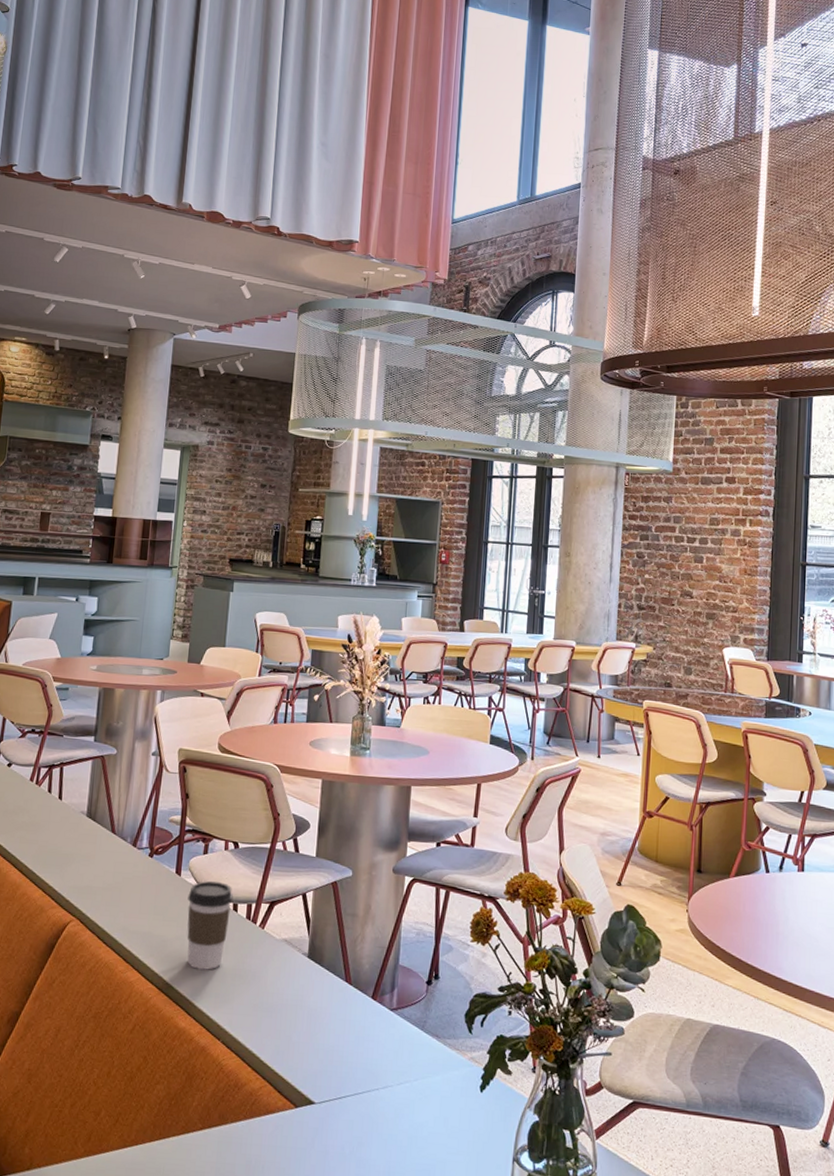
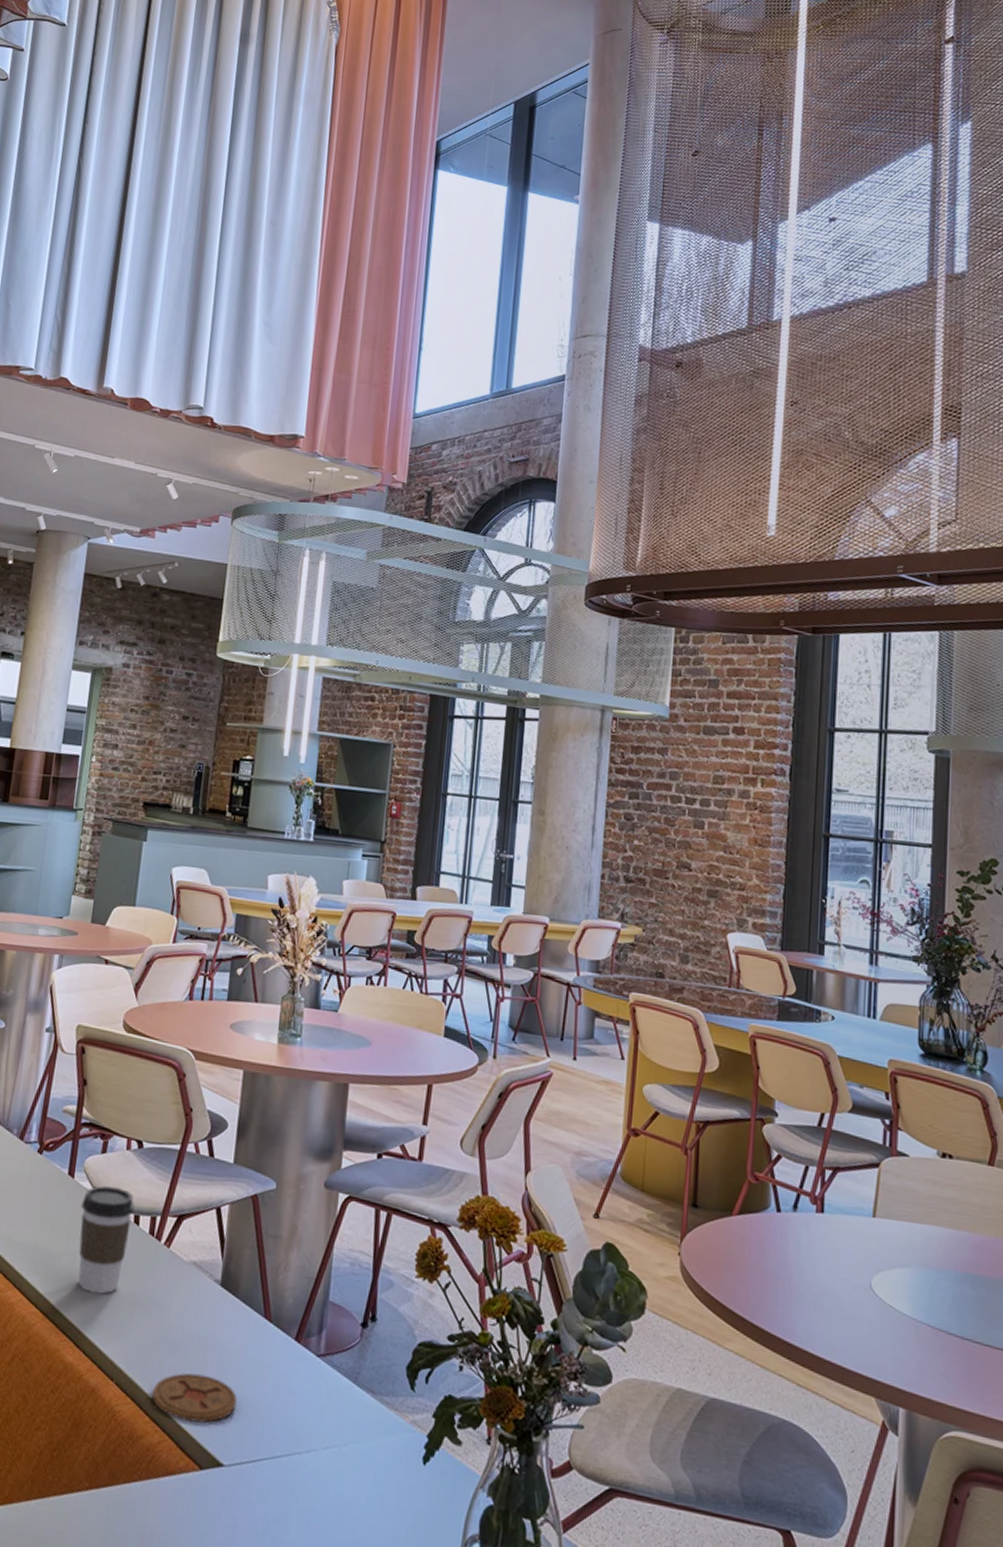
coaster: none [253,1030,324,1070] -> present [152,1373,237,1423]

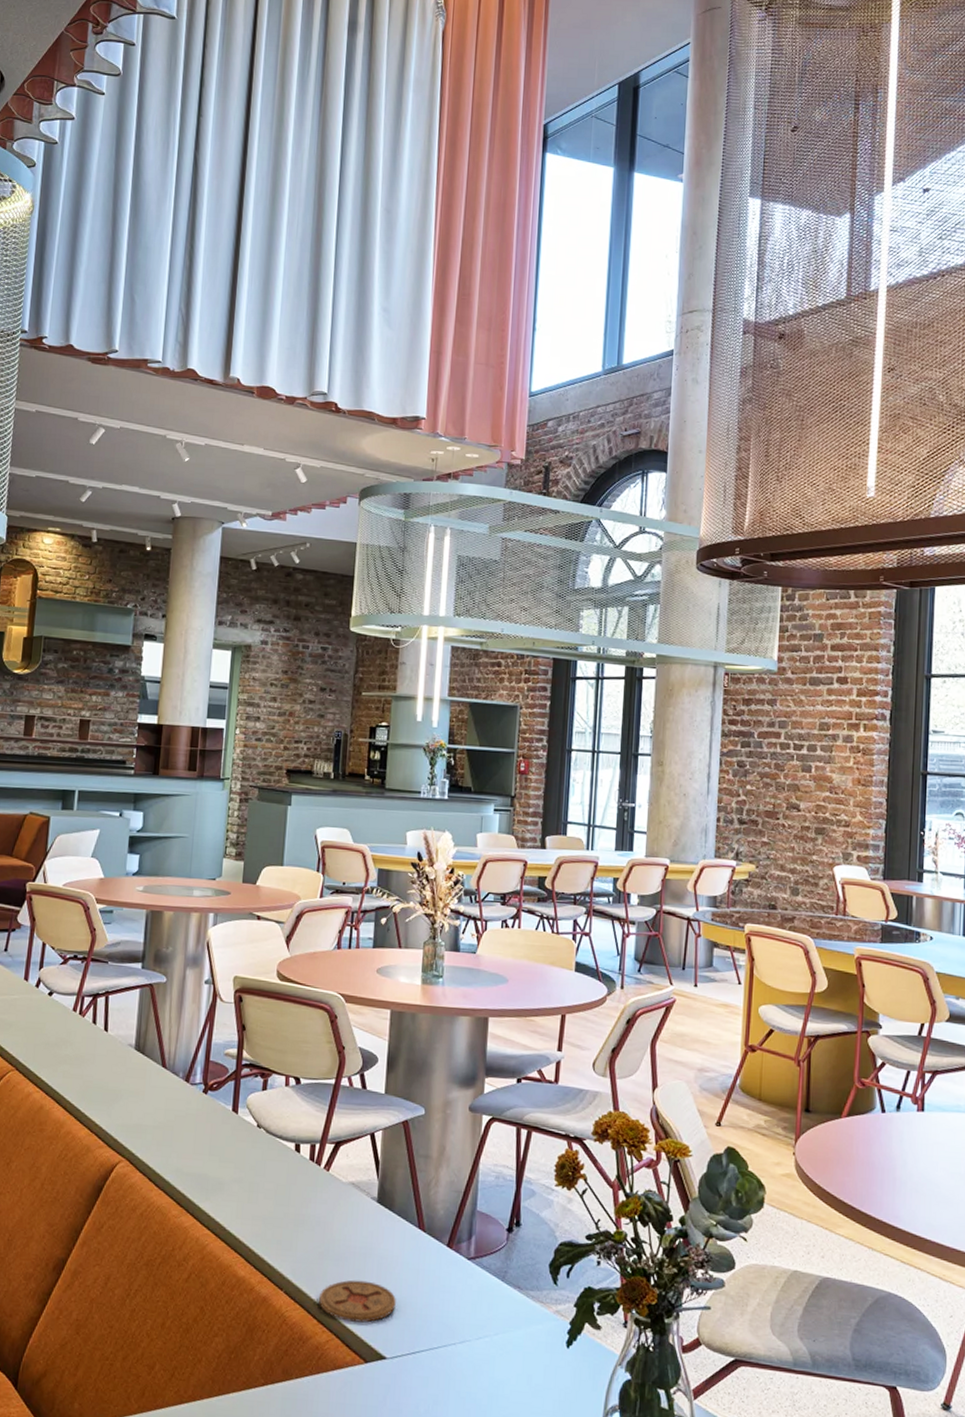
coffee cup: present [78,1185,135,1294] -> none [245,1119,295,1215]

